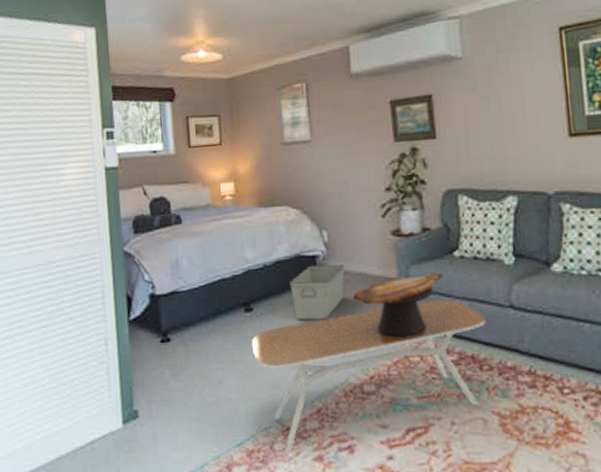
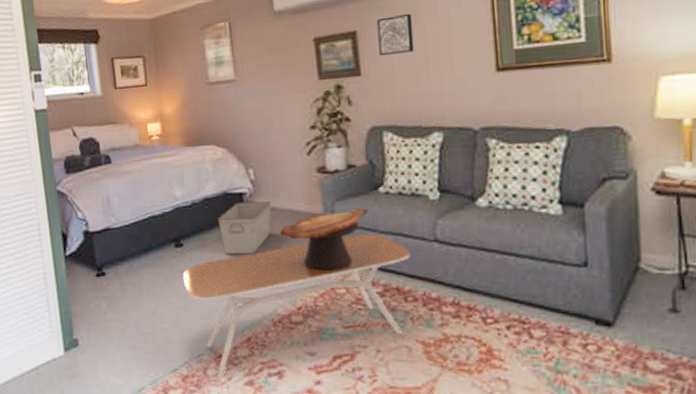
wall art: none [452,79,489,119] -> present [376,14,415,55]

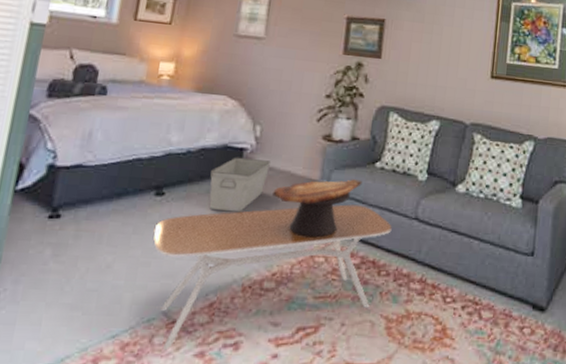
wall art: present [376,14,415,55] -> none [400,13,434,48]

